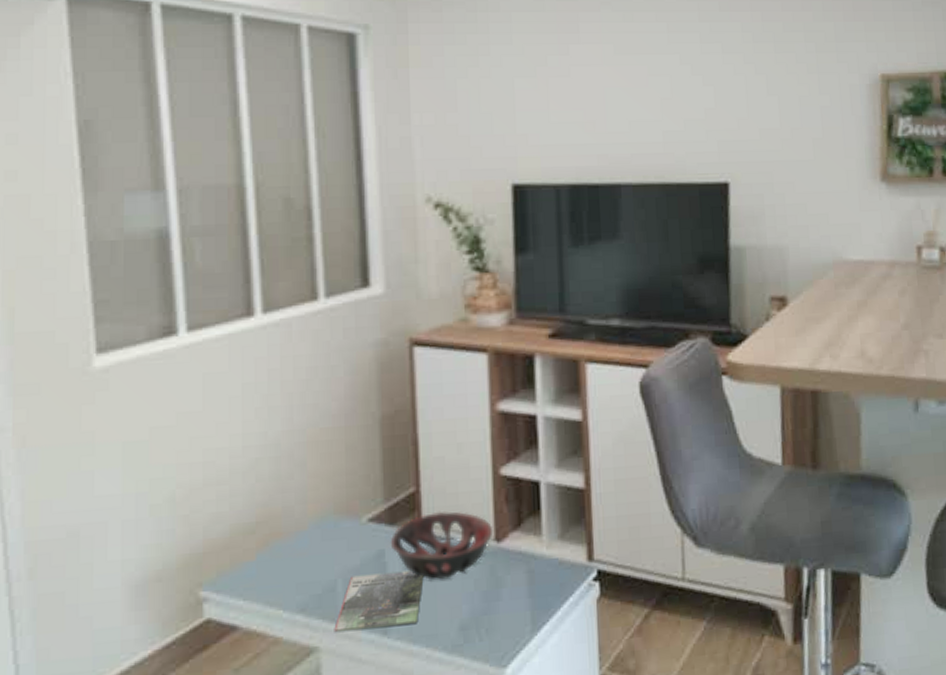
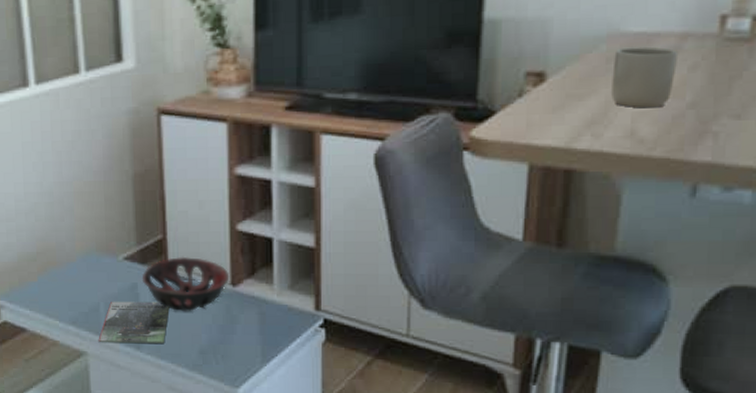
mug: none [840,273,890,330] -> present [610,46,679,109]

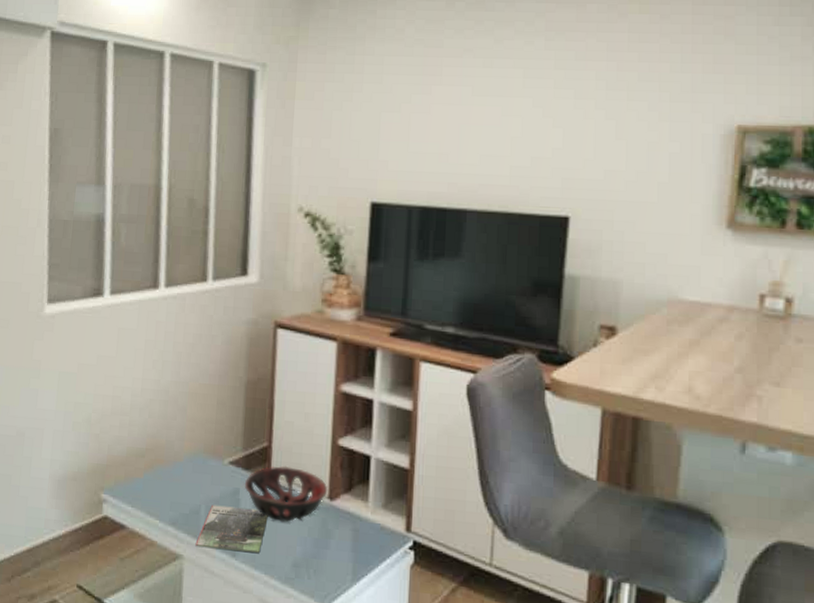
mug: present [610,46,679,109] -> none [671,313,727,369]

